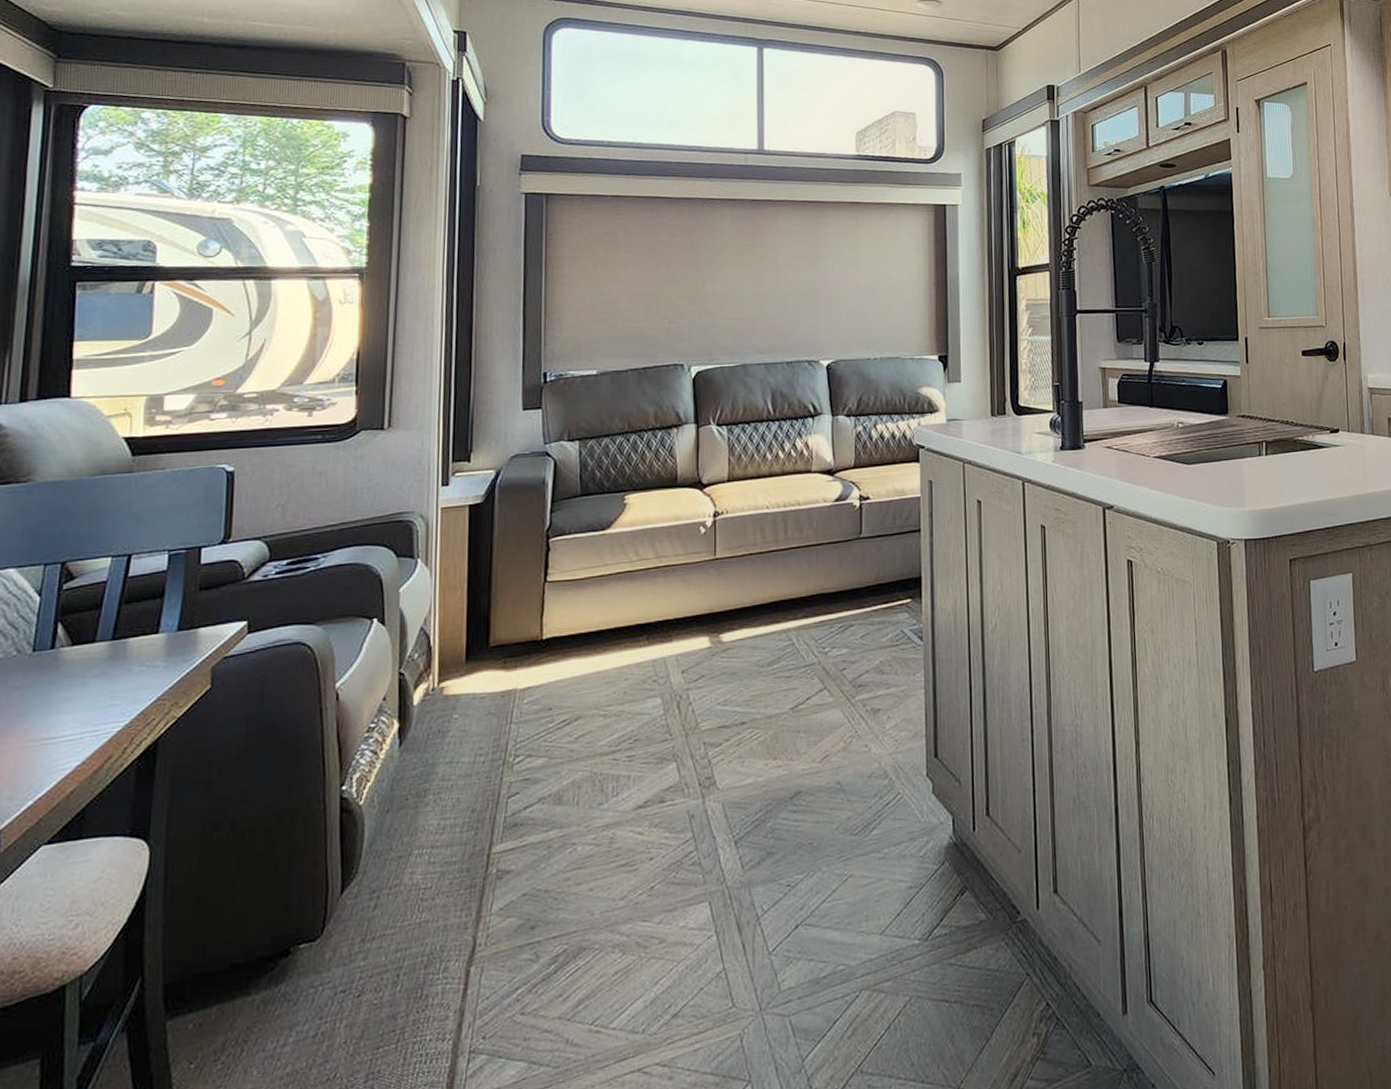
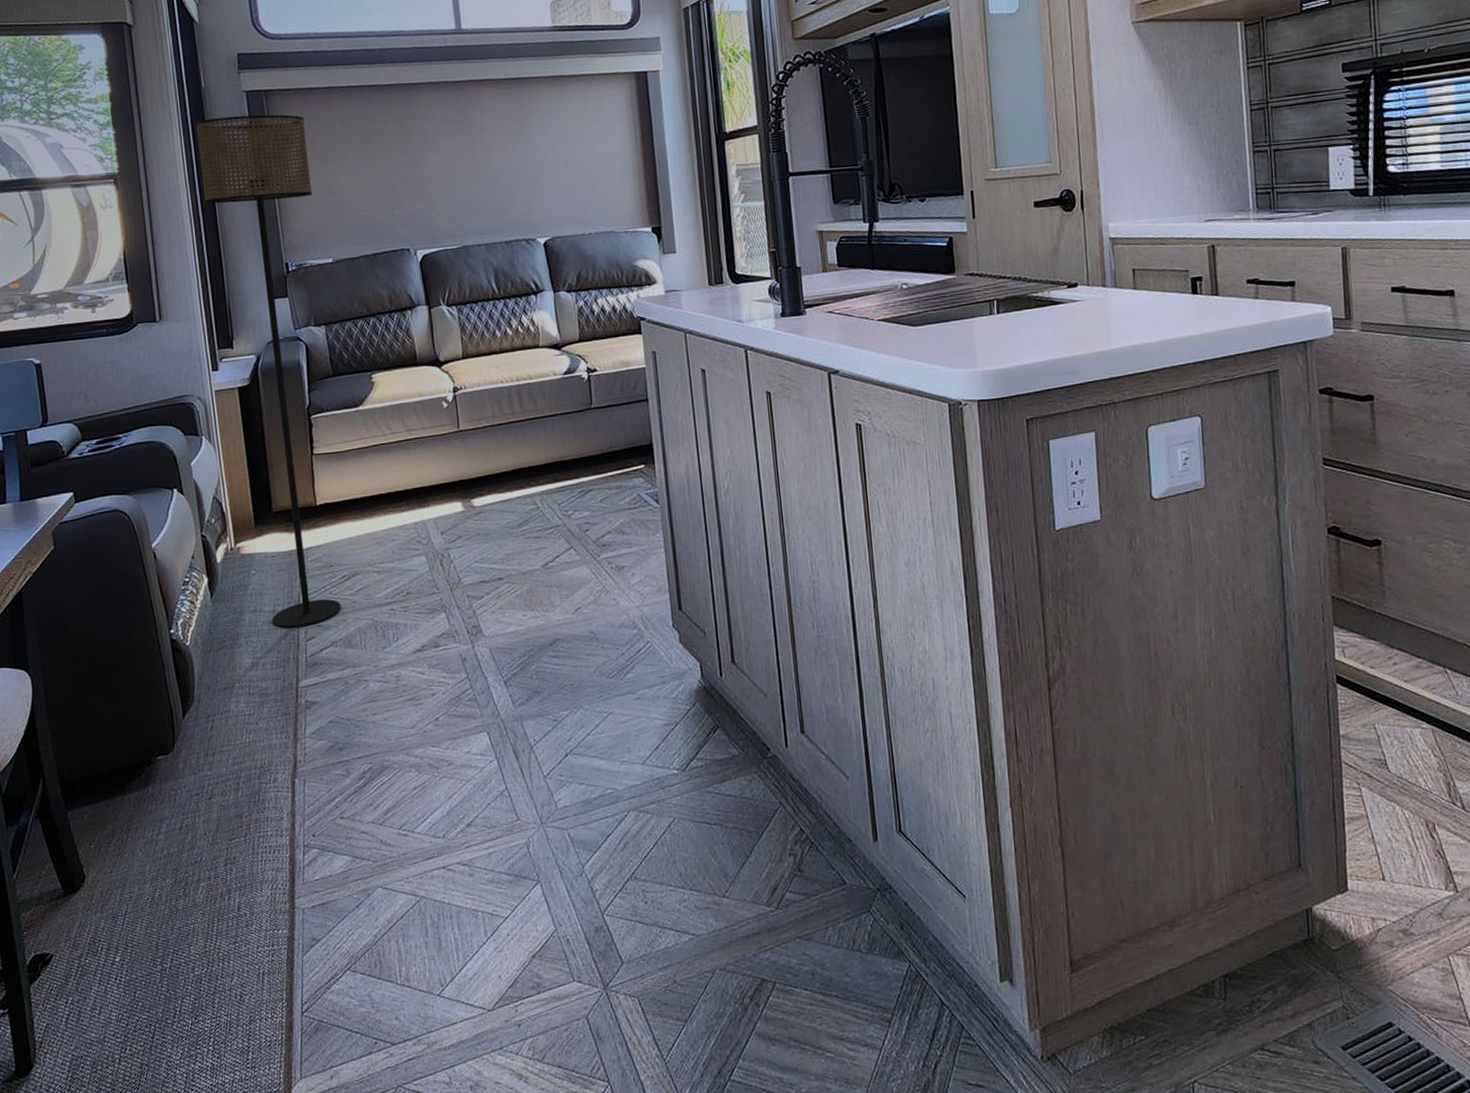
floor lamp: none [461,217,585,783] -> present [195,114,342,628]

